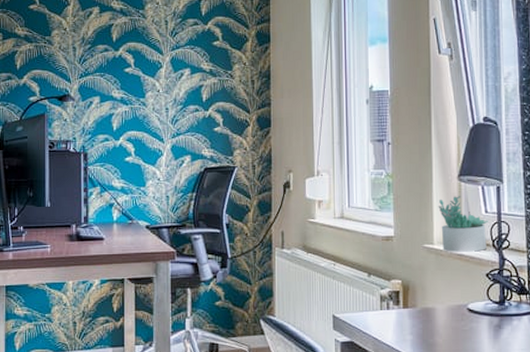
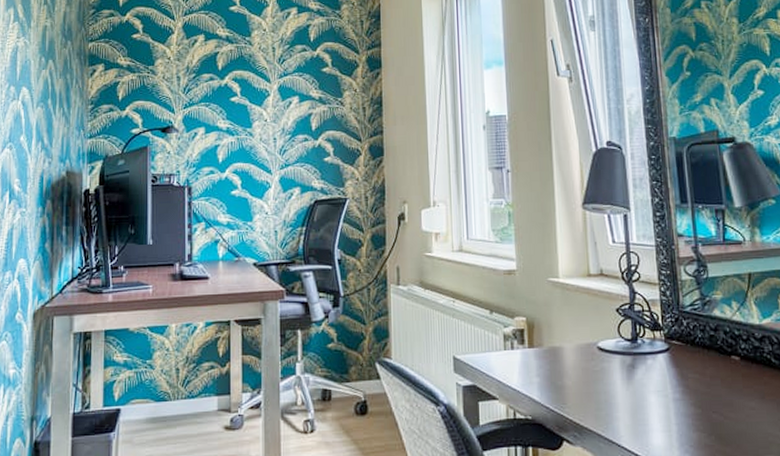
succulent plant: present [438,195,488,252] -> none [562,224,616,286]

